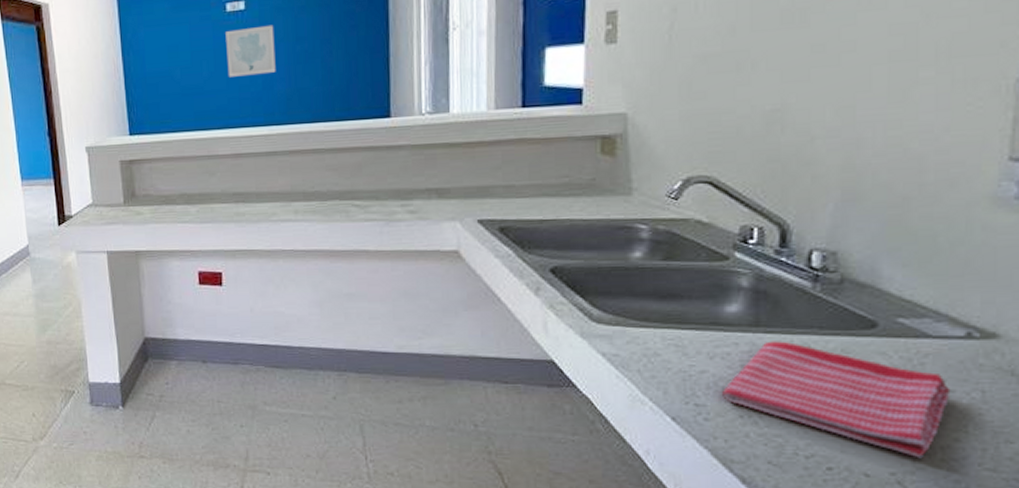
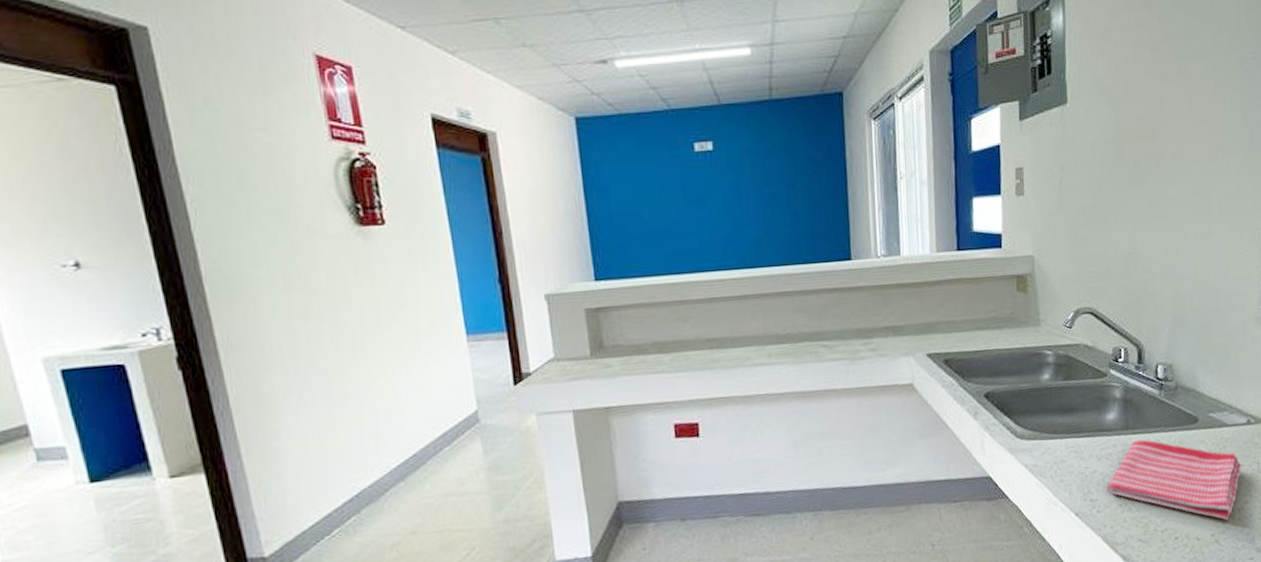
wall art: present [225,25,276,77] -> none [694,167,746,219]

